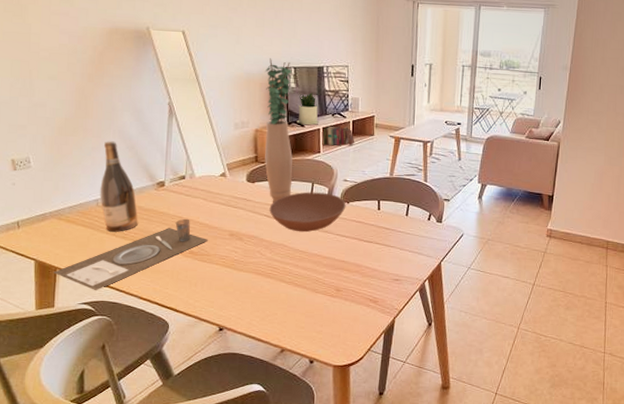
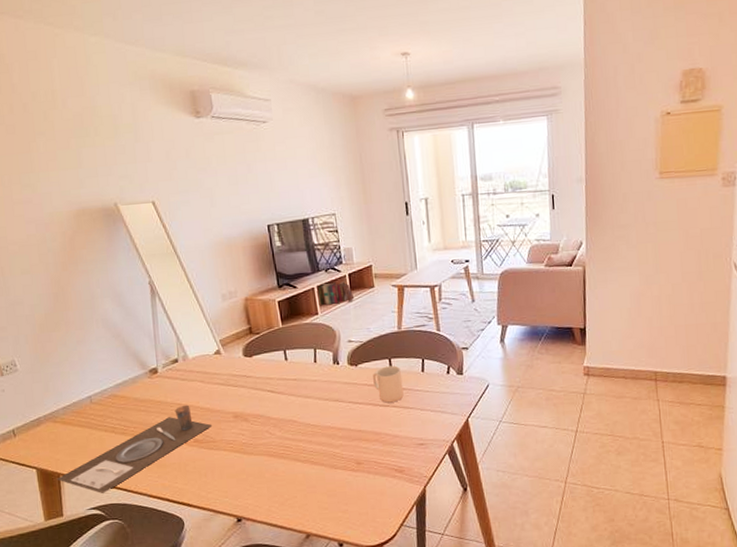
wine bottle: present [100,141,138,232] -> none [89,331,136,429]
vase: present [265,58,293,203] -> none [246,217,294,376]
bowl: present [269,192,346,233] -> none [272,357,355,405]
planter: present [297,92,320,126] -> none [285,249,313,287]
cup: none [361,206,388,240] -> present [373,365,404,403]

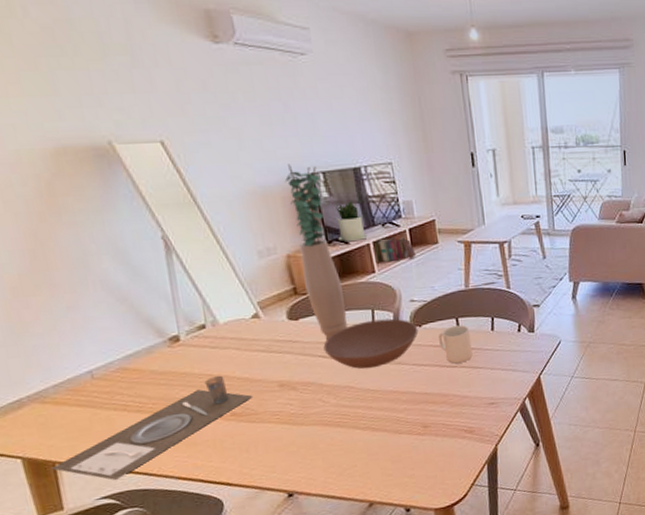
vase: none [246,217,294,376] -> present [285,164,348,340]
bowl: none [272,357,355,405] -> present [323,318,419,369]
planter: none [285,249,313,287] -> present [334,201,368,242]

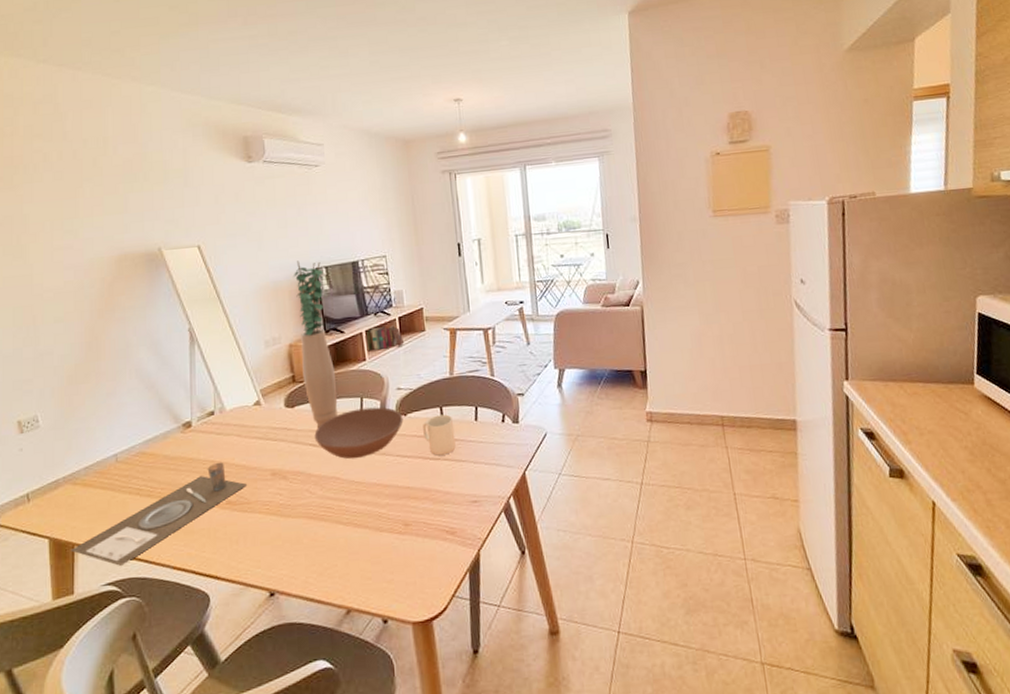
planter: present [334,201,368,242] -> none [333,292,361,332]

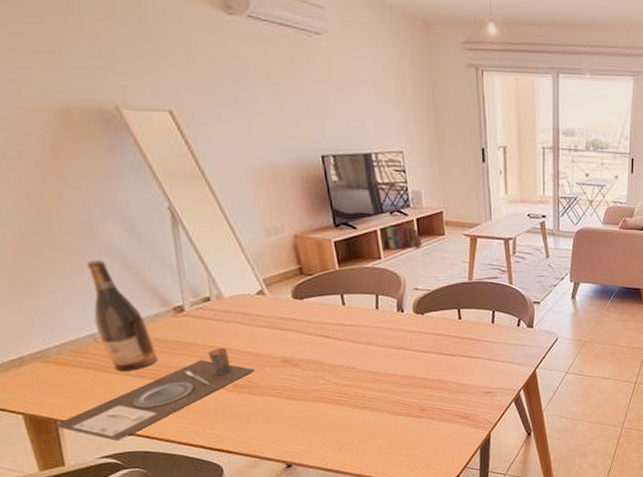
wine bottle: none [118,382,165,491] -> present [87,260,158,371]
vase: present [294,261,338,428] -> none [295,144,352,320]
bowl: present [314,407,404,459] -> none [326,305,421,352]
cup: present [423,414,456,456] -> none [440,316,472,352]

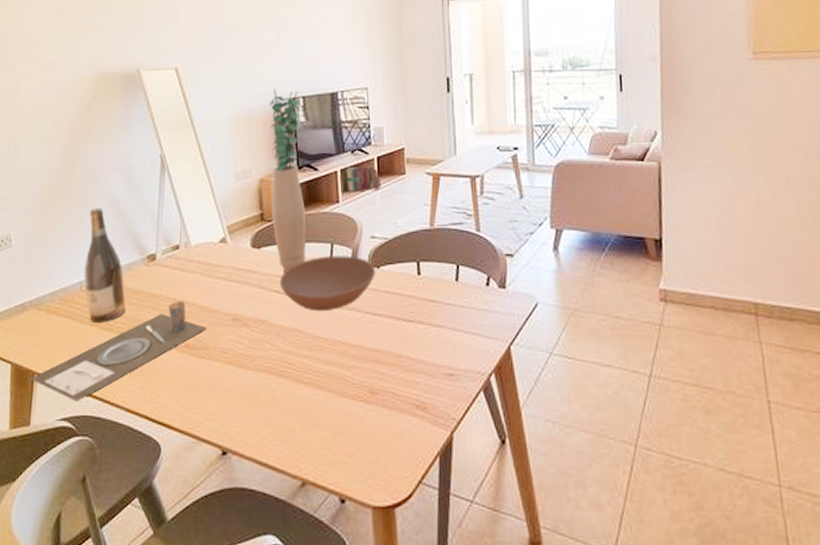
vase: none [295,144,352,320] -> present [269,89,307,273]
bowl: none [326,305,421,352] -> present [279,255,376,312]

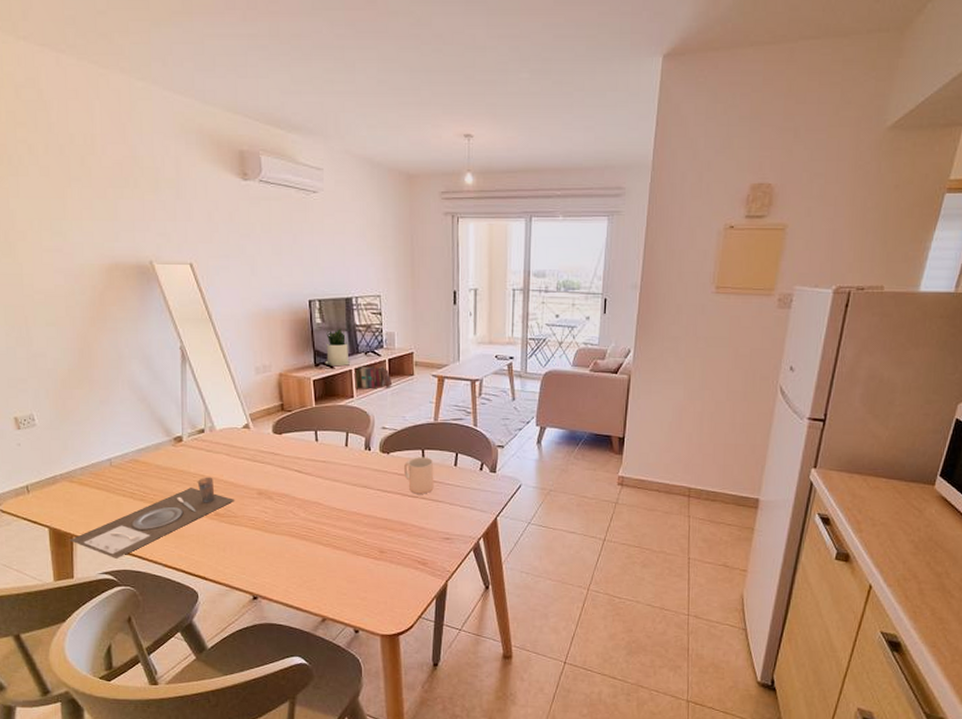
wine bottle: present [84,208,126,323] -> none [112,393,157,494]
vase: present [269,89,307,273] -> none [287,290,324,456]
bowl: present [279,255,376,312] -> none [300,442,386,488]
planter: none [308,126,336,169] -> present [325,328,351,367]
cup: none [397,271,432,317] -> present [404,457,434,494]

